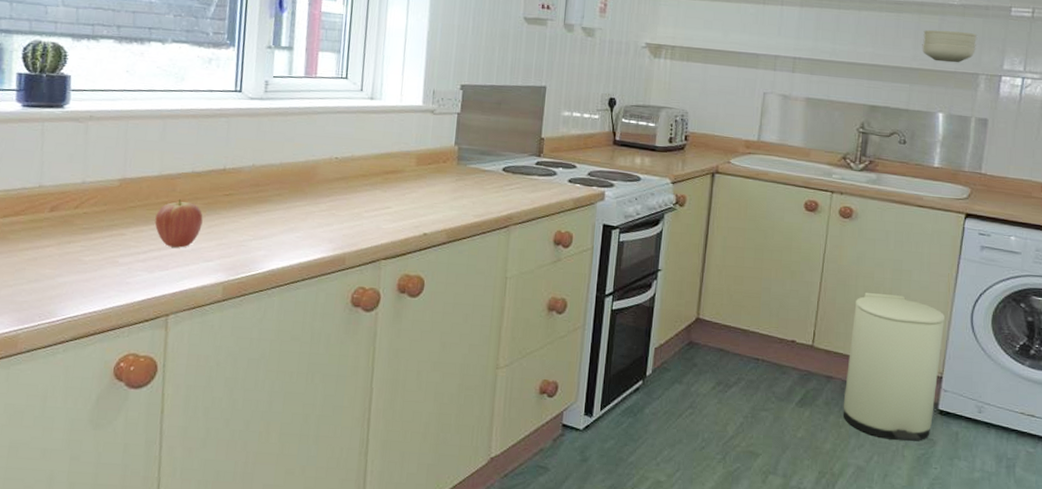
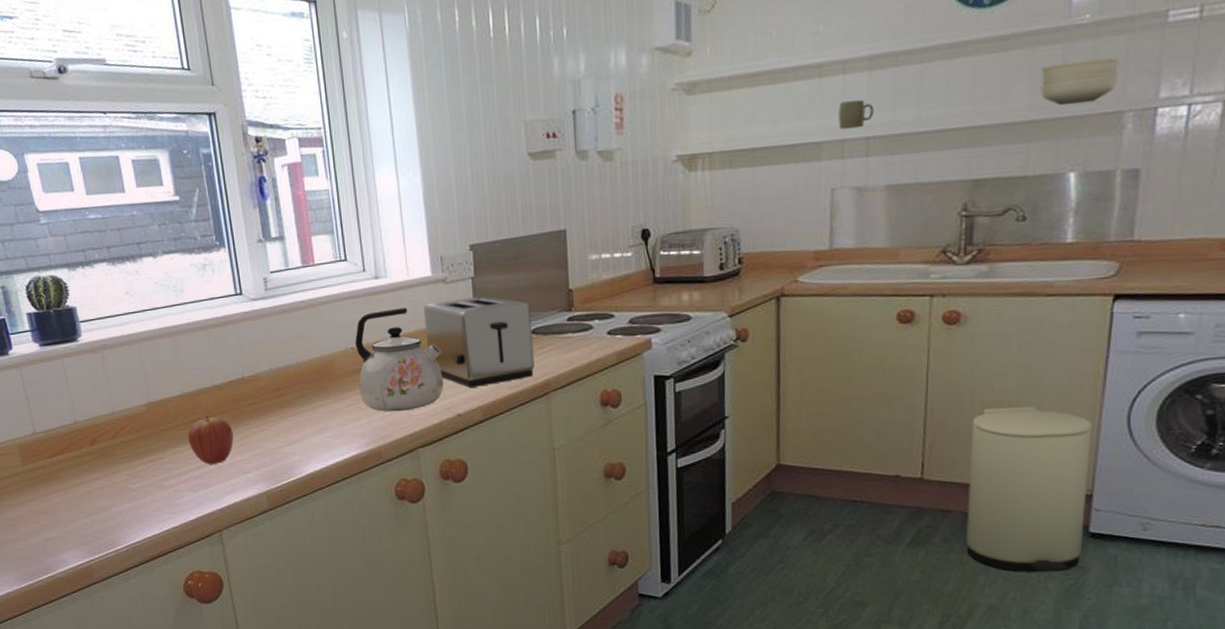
kettle: none [335,128,419,224] -> present [355,307,444,412]
toaster: none [407,129,506,211] -> present [423,296,535,387]
mug: none [774,26,802,49] -> present [838,100,875,130]

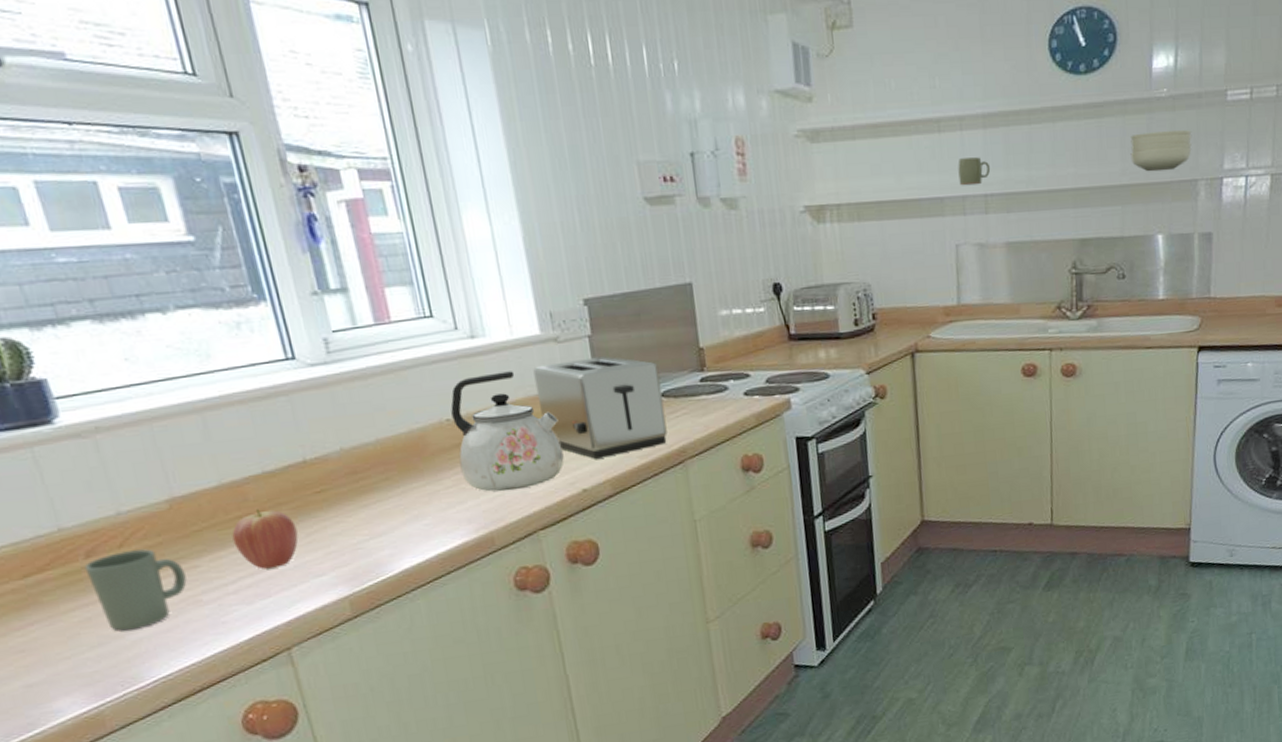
mug: none [89,440,154,504] -> present [84,548,187,631]
pedal bin: present [966,406,1093,572] -> none [1091,451,1188,604]

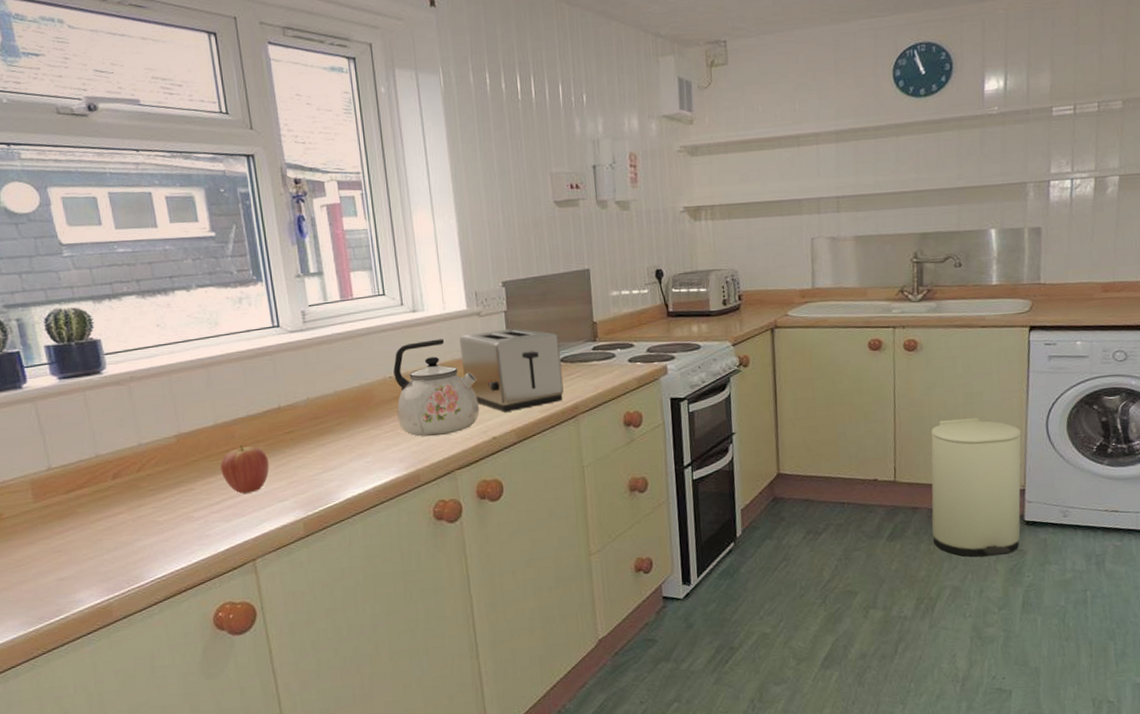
mug: present [84,548,187,631] -> none [111,473,184,539]
mug: present [958,157,991,186] -> none [814,166,842,190]
pedal bin: none [1091,451,1188,604] -> present [931,418,1022,557]
bowl: present [1130,130,1192,172] -> none [965,141,1021,177]

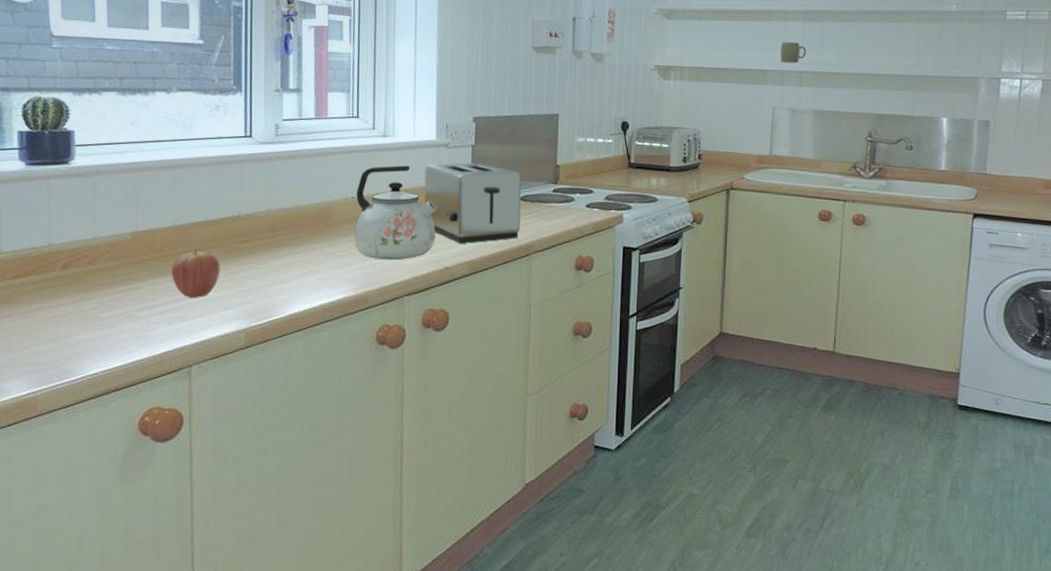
mug: none [814,166,842,190] -> present [780,42,807,64]
pedal bin: present [931,418,1022,557] -> none [866,297,960,437]

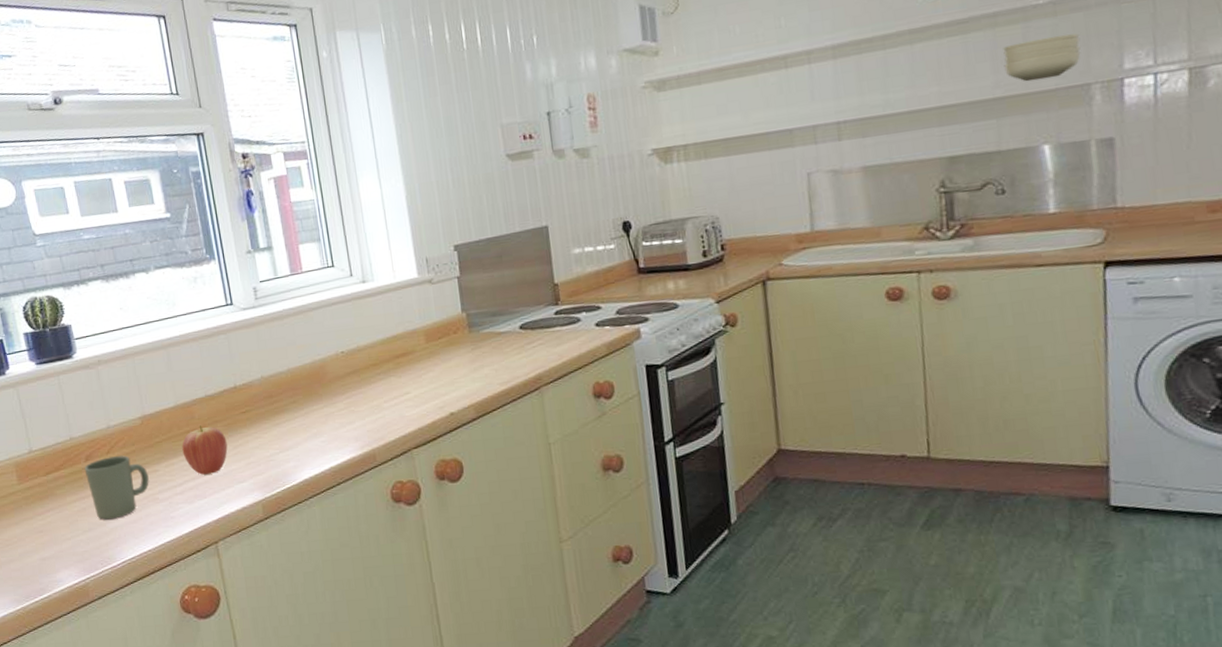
mug: none [58,267,130,332] -> present [84,455,149,520]
kettle: present [354,165,437,260] -> none [345,309,435,414]
toaster: present [424,162,522,243] -> none [411,294,525,386]
mug: present [780,42,807,64] -> none [807,87,843,116]
bowl: none [923,37,976,68] -> present [1003,33,1081,82]

